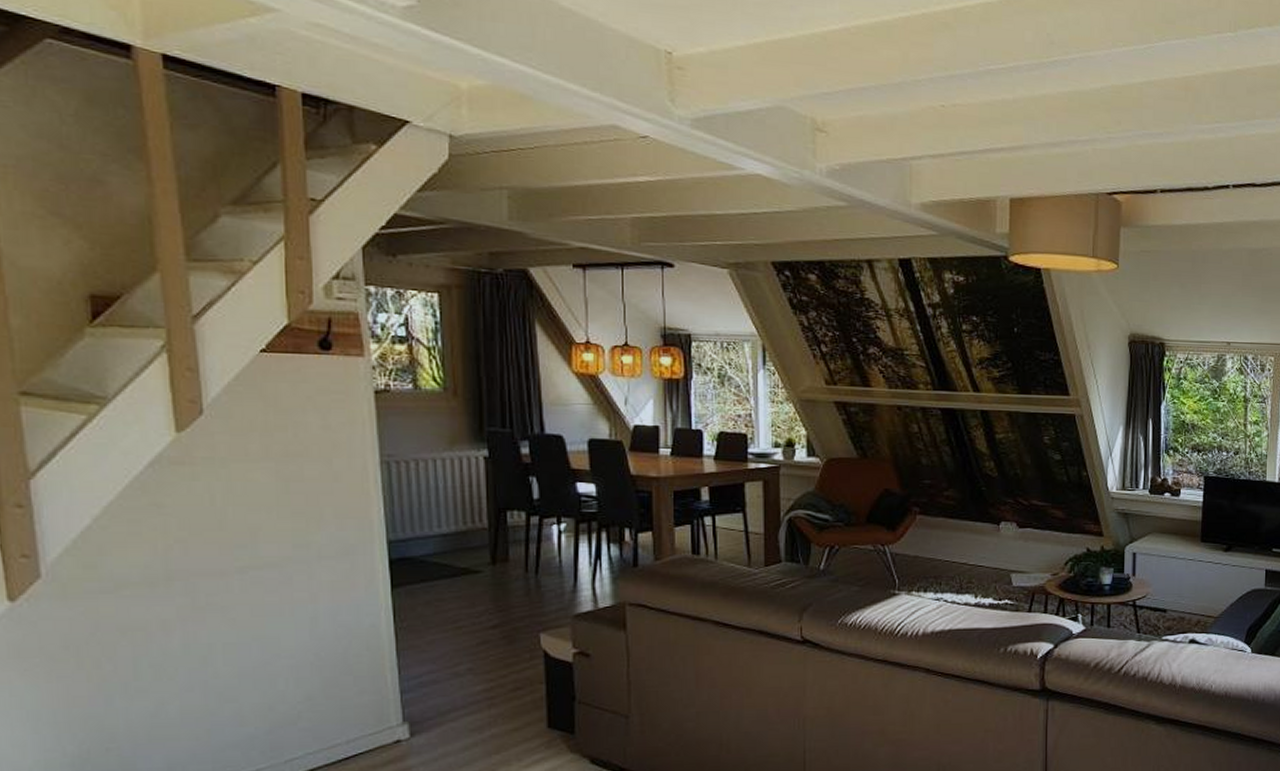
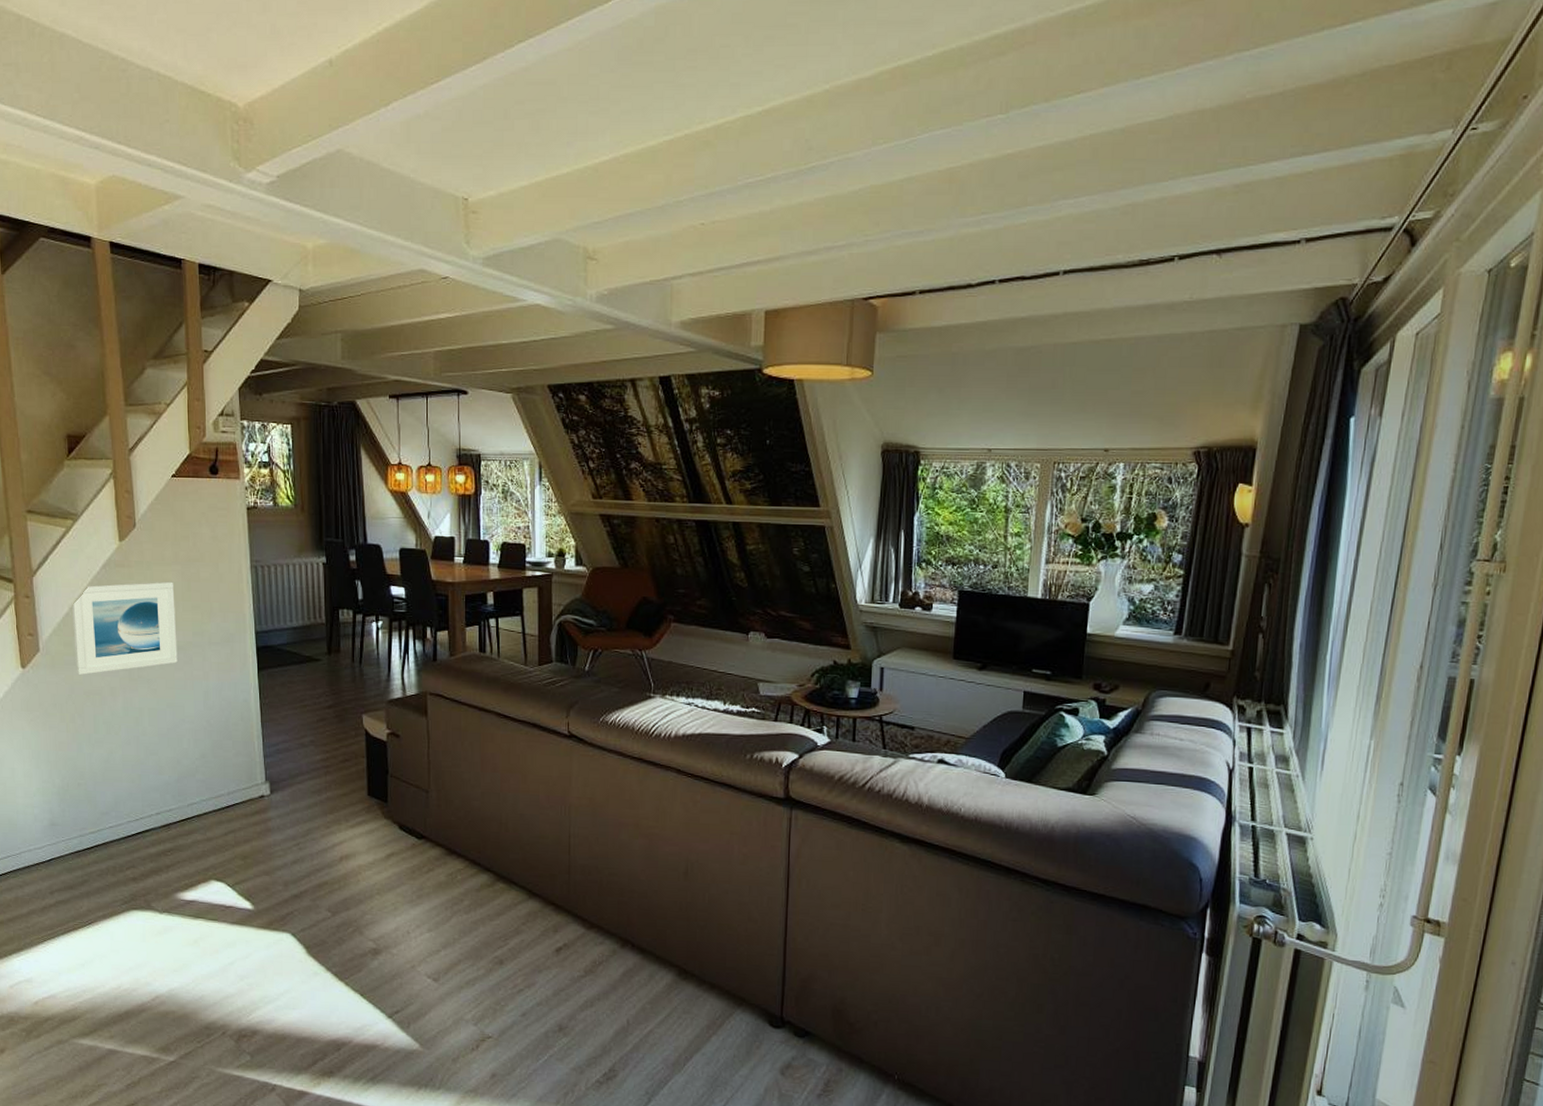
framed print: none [95,482,270,607] -> present [71,581,178,676]

